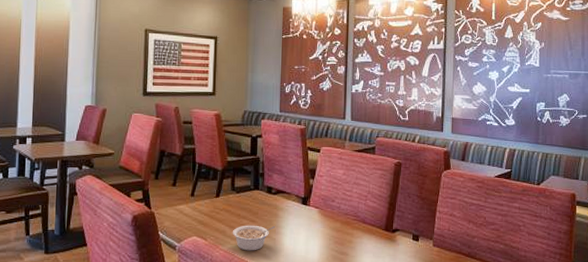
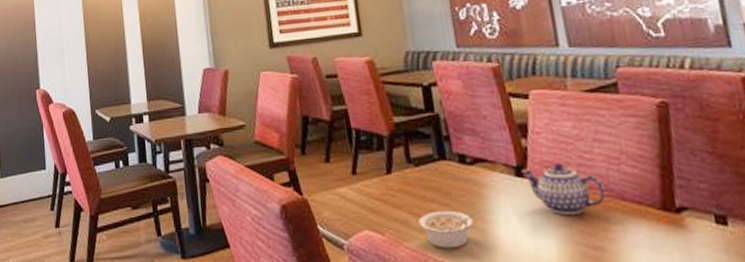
teapot: none [306,197,355,232] -> present [521,163,607,216]

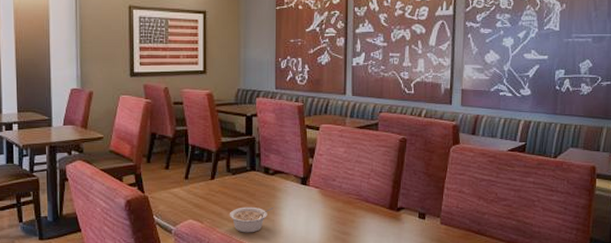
teapot: present [521,163,607,216] -> none [305,176,358,212]

